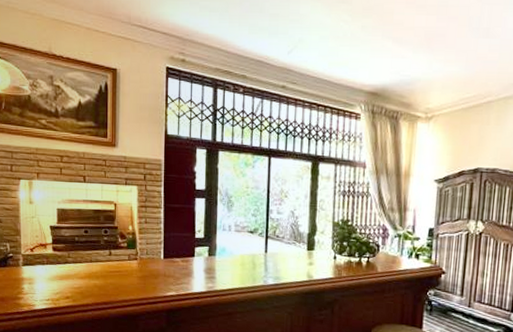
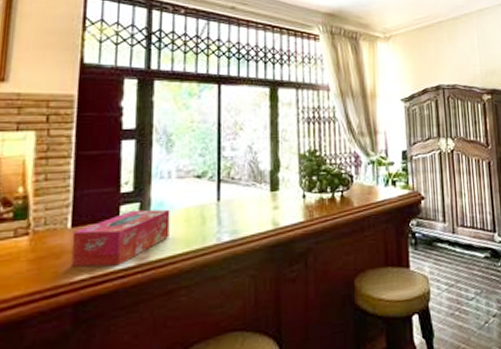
tissue box: none [164,251,230,290] -> present [70,209,170,267]

